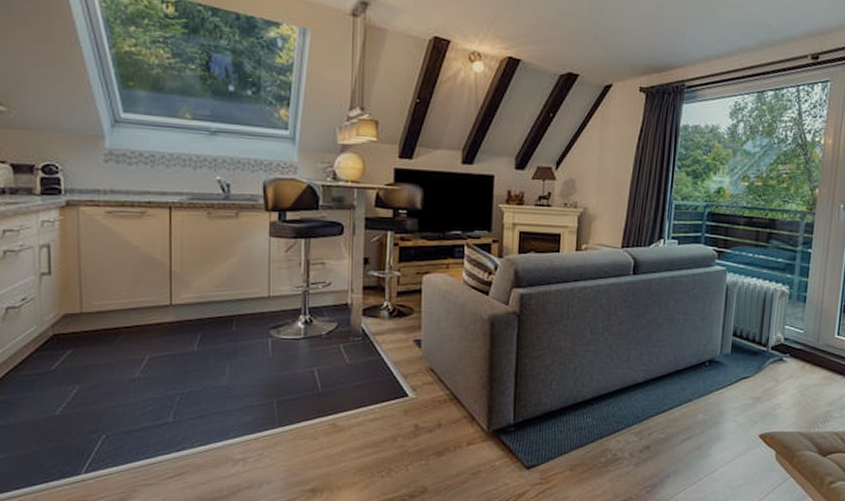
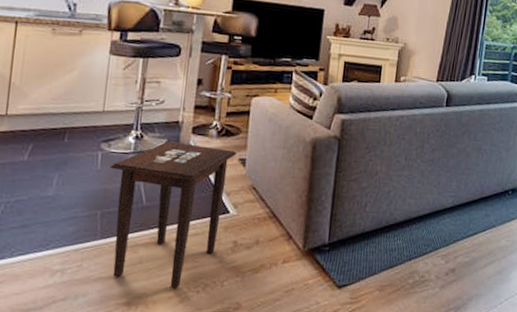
side table: none [282,324,411,475] -> present [110,141,237,289]

